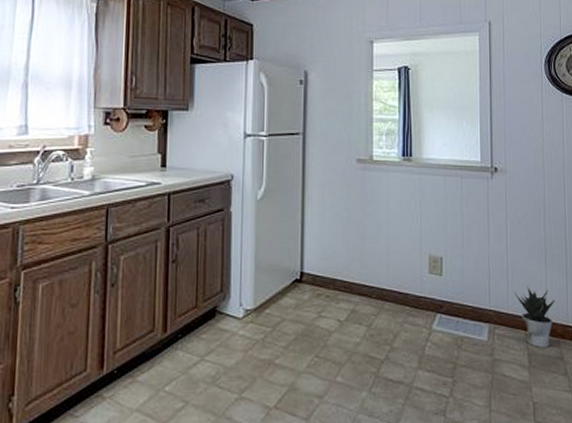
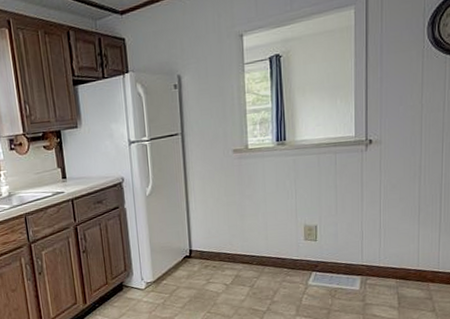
potted plant: present [514,285,555,348] -> none [386,241,427,292]

